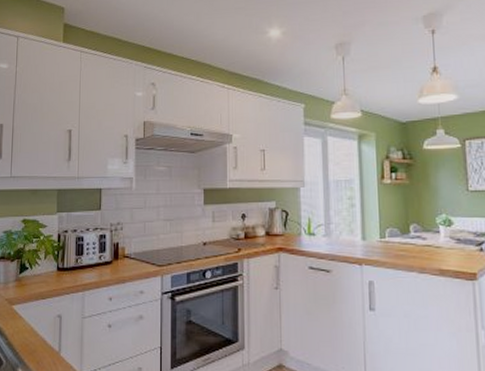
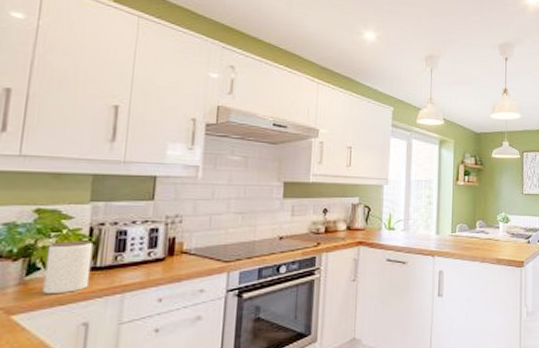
jar: none [30,245,61,290] -> present [42,240,94,295]

